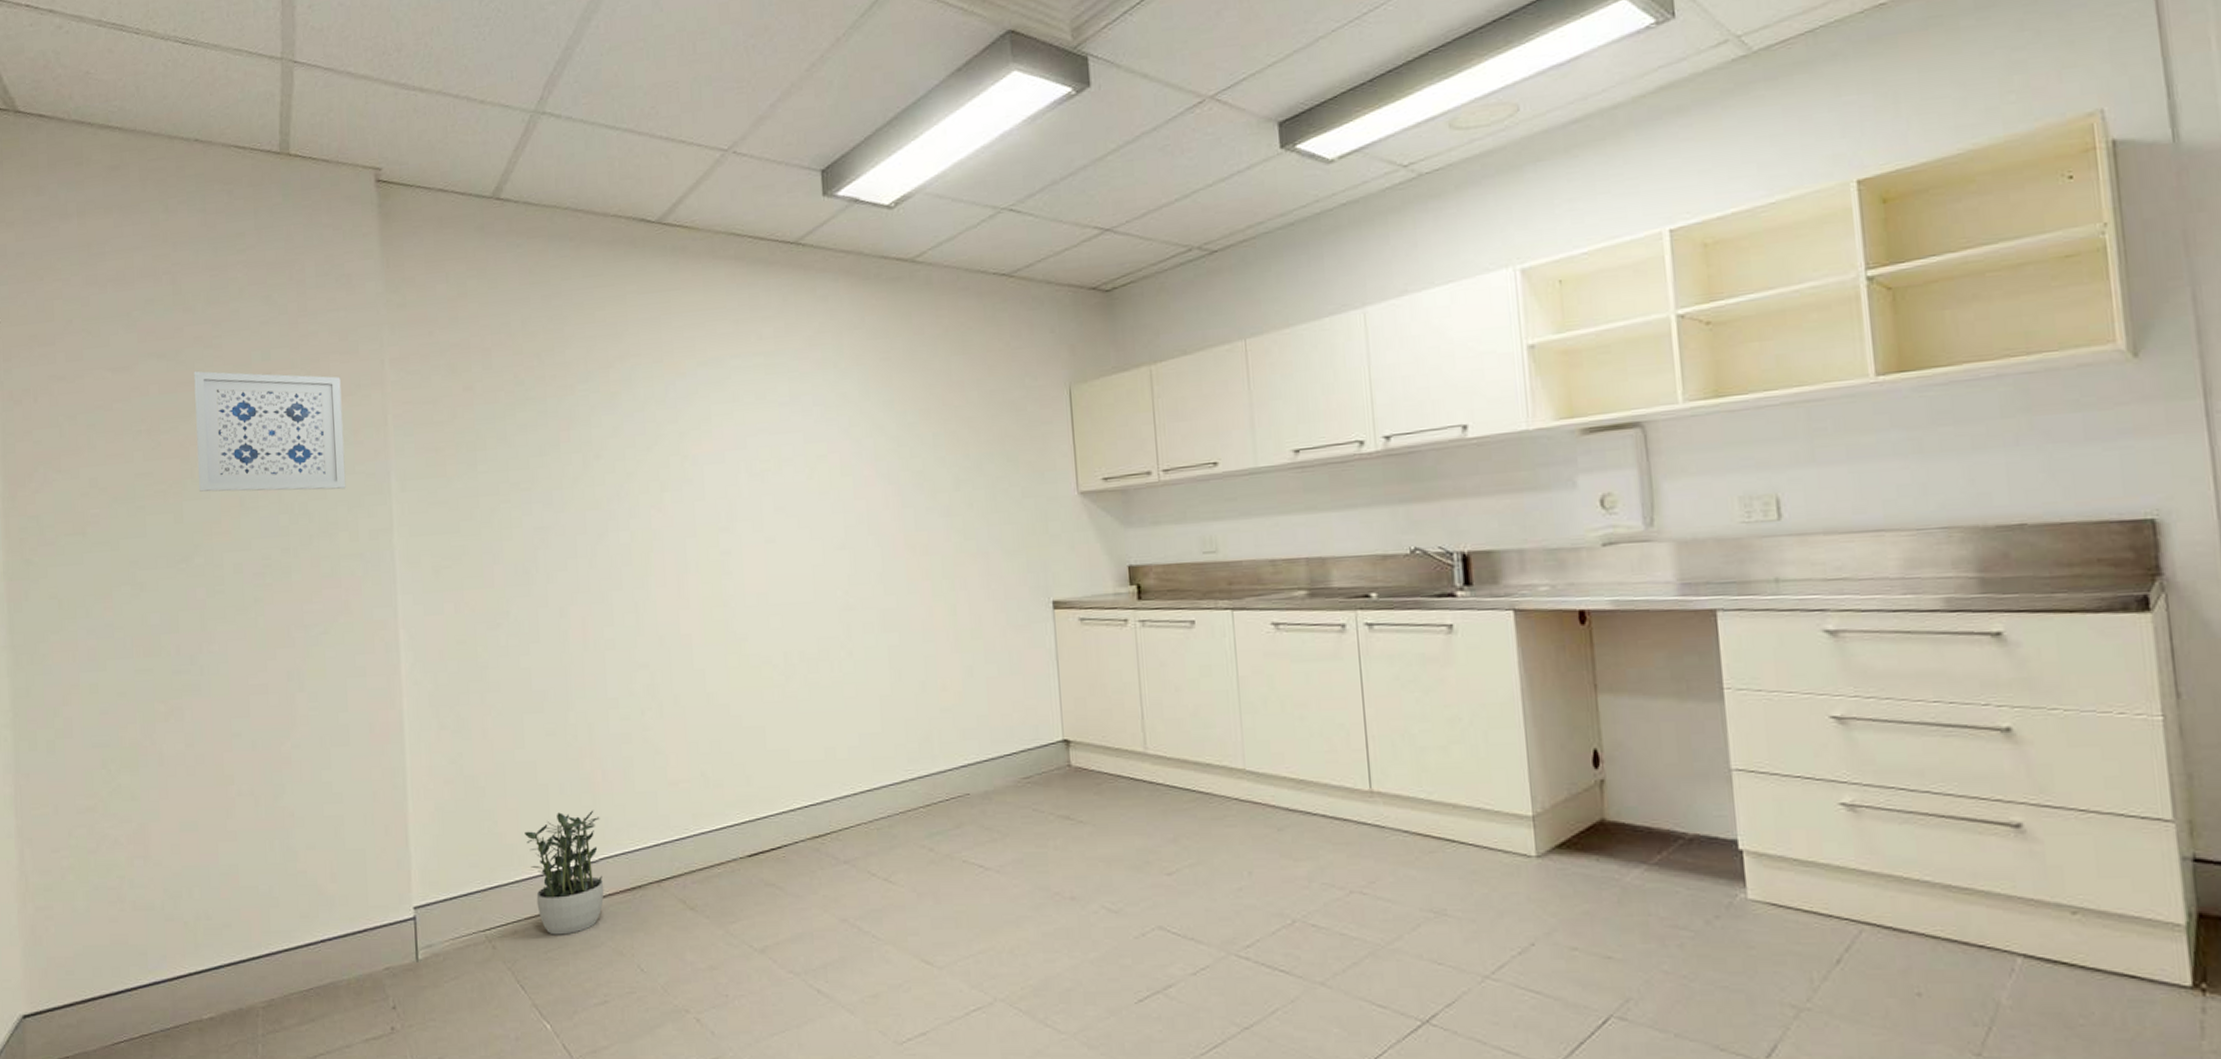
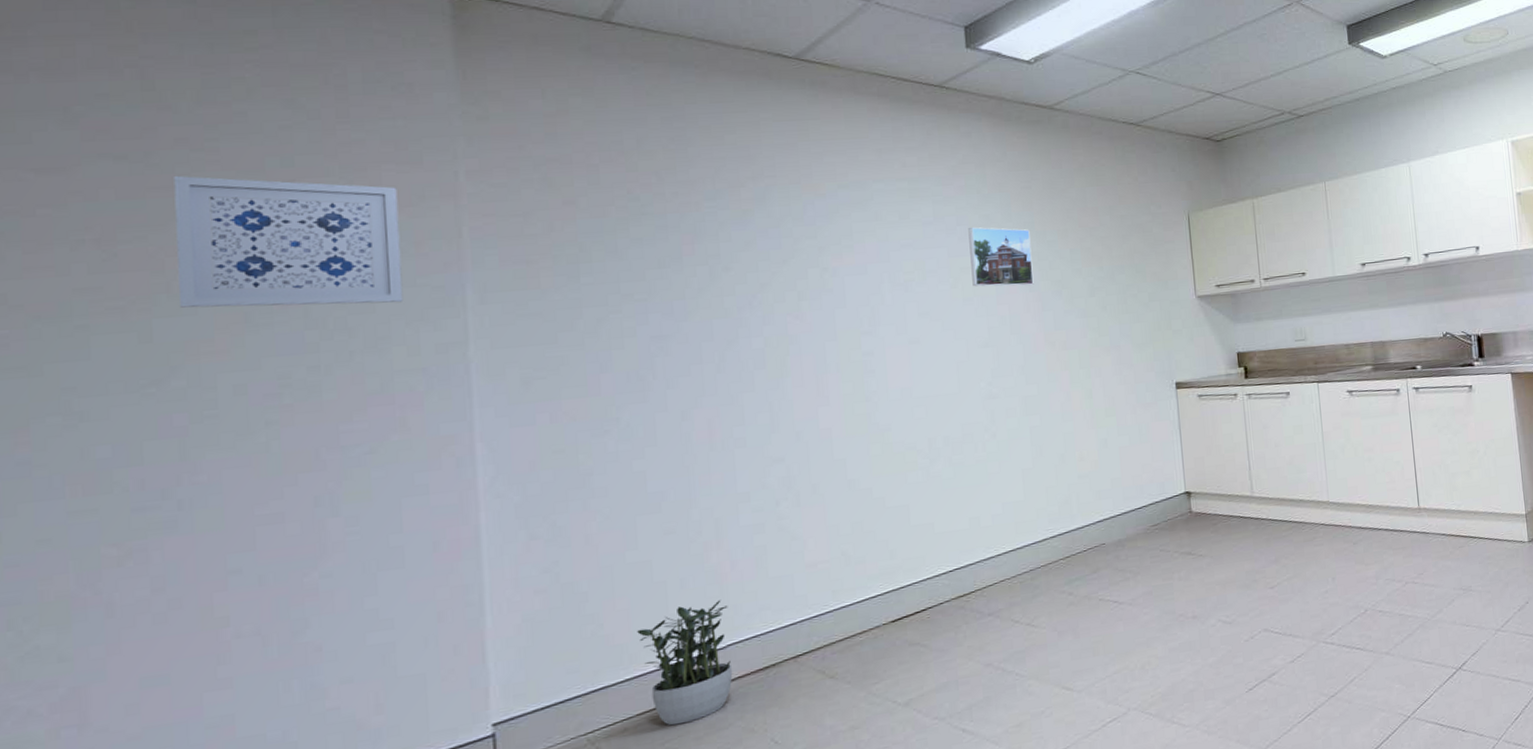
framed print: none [824,407,893,478] -> present [968,227,1034,287]

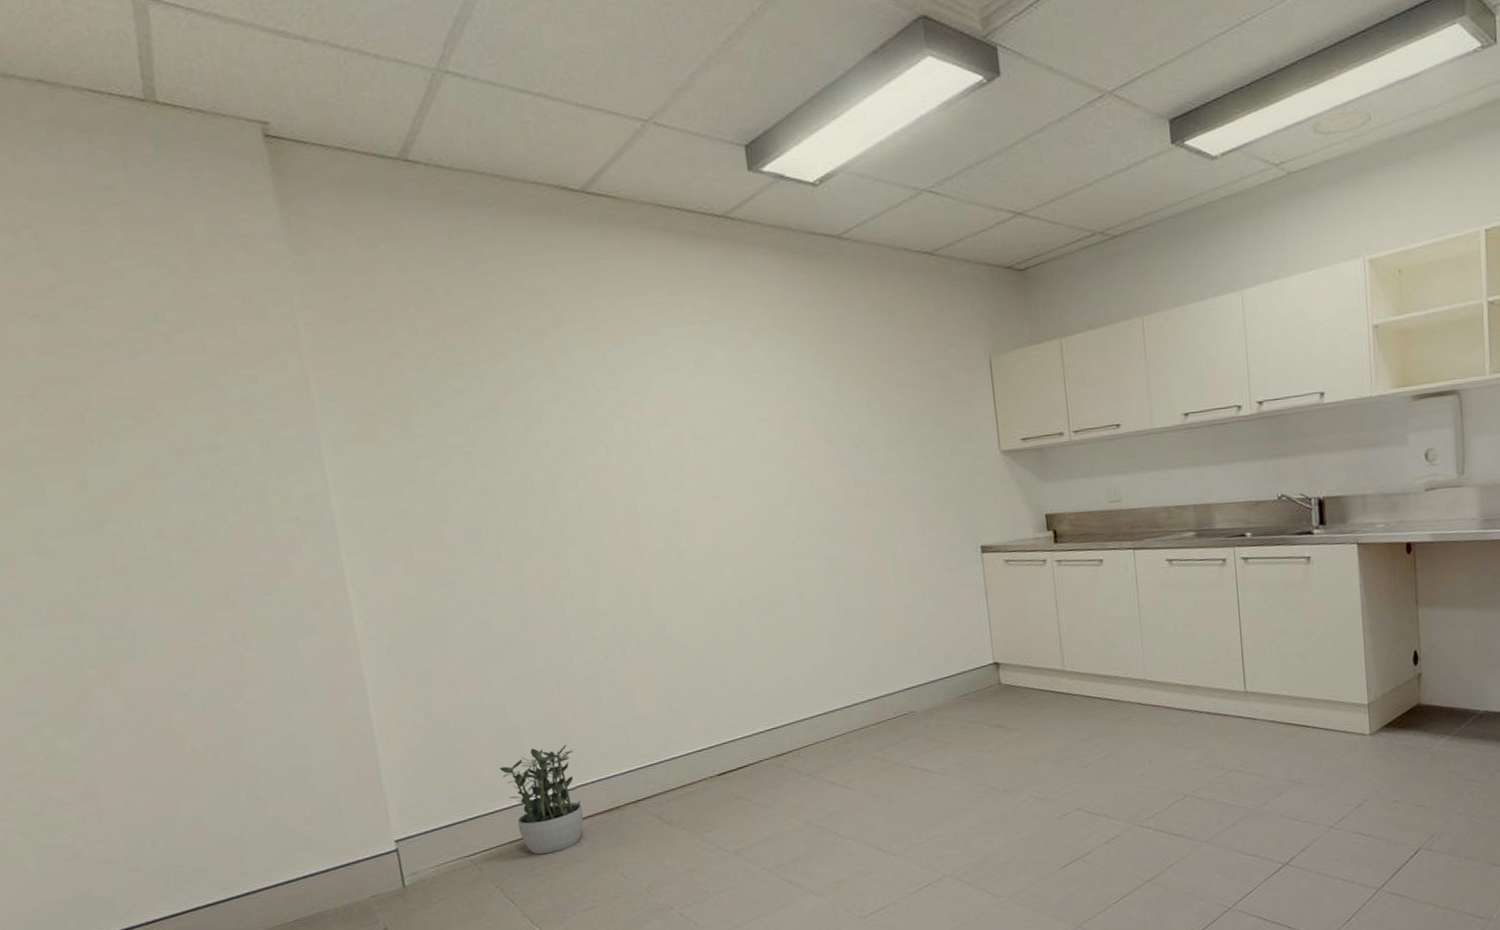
wall art: present [174,176,404,308] -> none [77,333,272,459]
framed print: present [968,227,1034,287] -> none [763,374,832,440]

